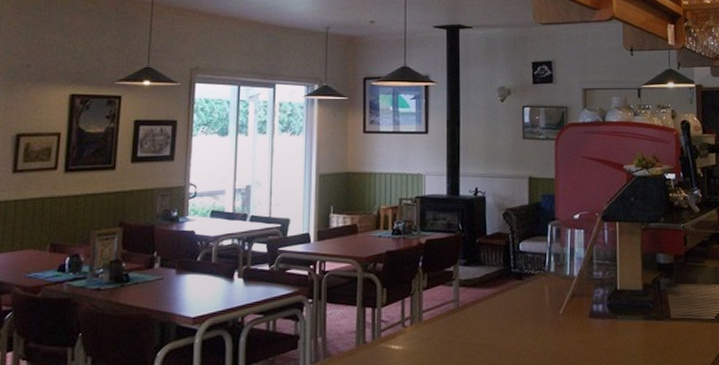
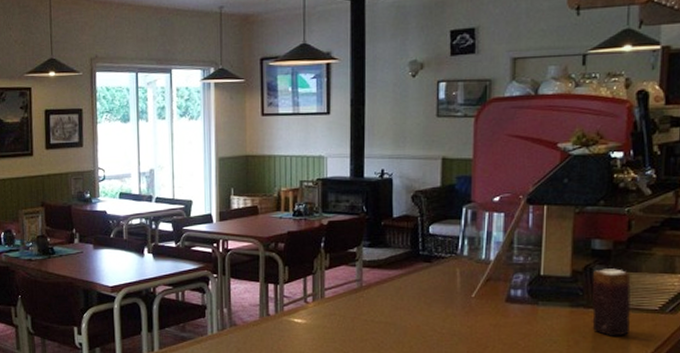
candle: none [660,281,695,347] -> present [592,268,631,336]

